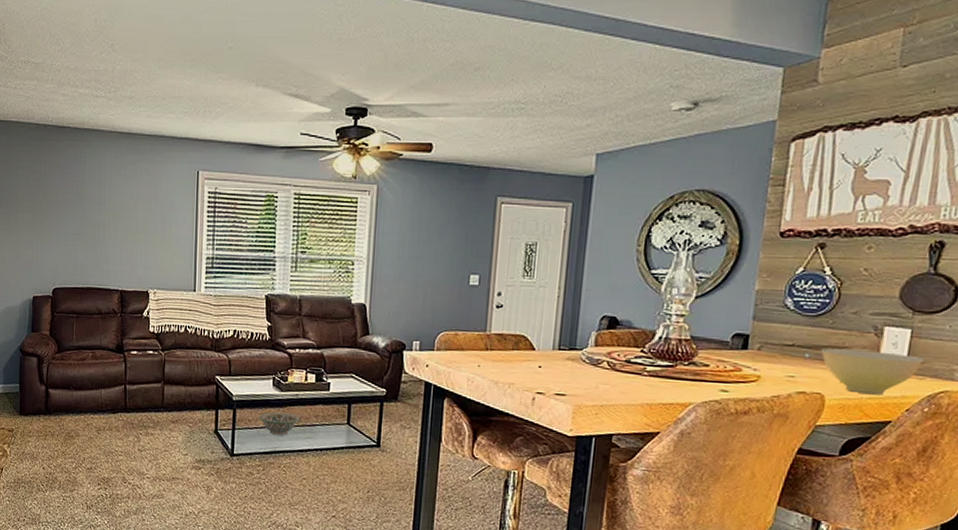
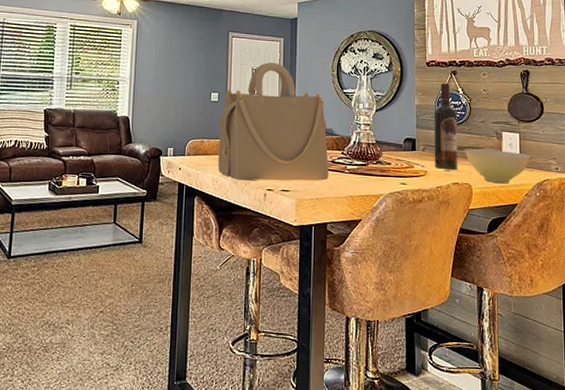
decorative bowl: present [259,412,301,436] -> none [35,214,73,237]
handbag: none [474,236,624,384] -> present [218,63,329,181]
wine bottle: none [772,261,818,375] -> present [434,83,458,170]

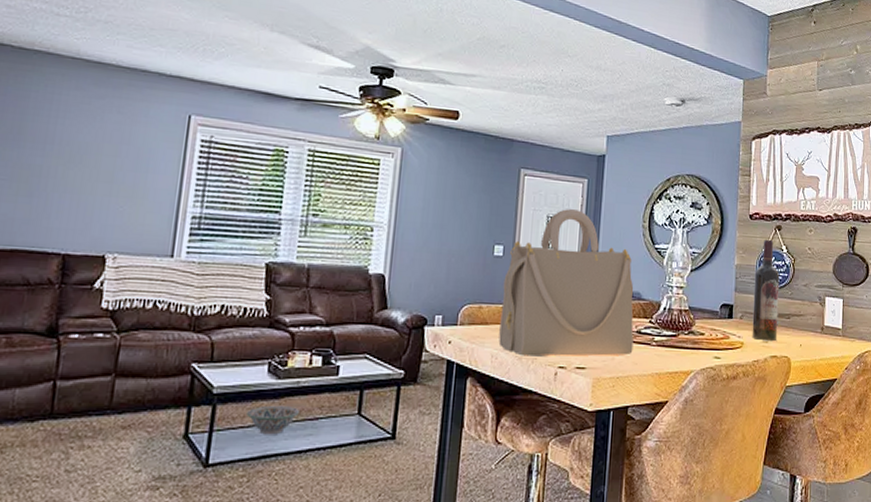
decorative bowl: none [35,214,73,237] -> present [247,405,301,435]
bowl: present [464,149,530,184] -> none [784,316,852,356]

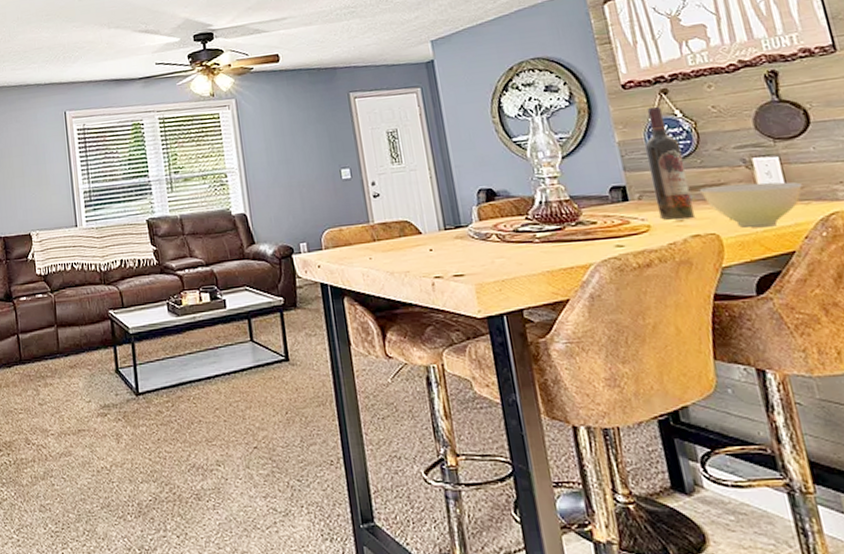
decorative bowl: present [247,405,301,435] -> none [159,338,202,365]
handbag: present [498,209,634,357] -> none [357,120,514,271]
bowl: none [784,316,852,356] -> present [699,182,802,228]

